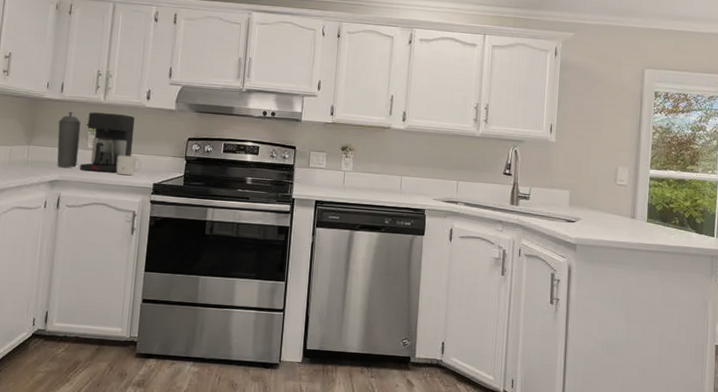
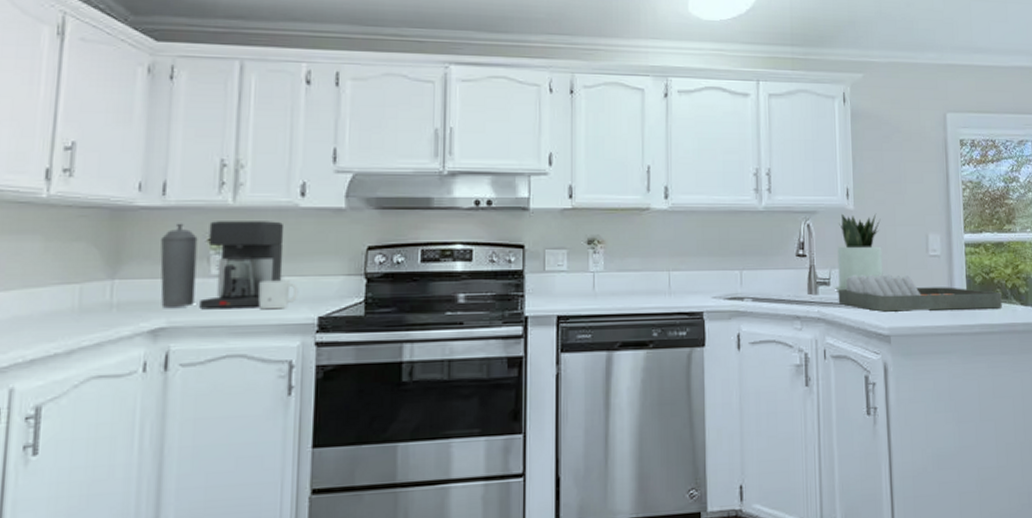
planter: none [532,144,578,205] -> present [834,213,883,291]
sushi platter: none [535,193,679,234] -> present [838,274,1002,312]

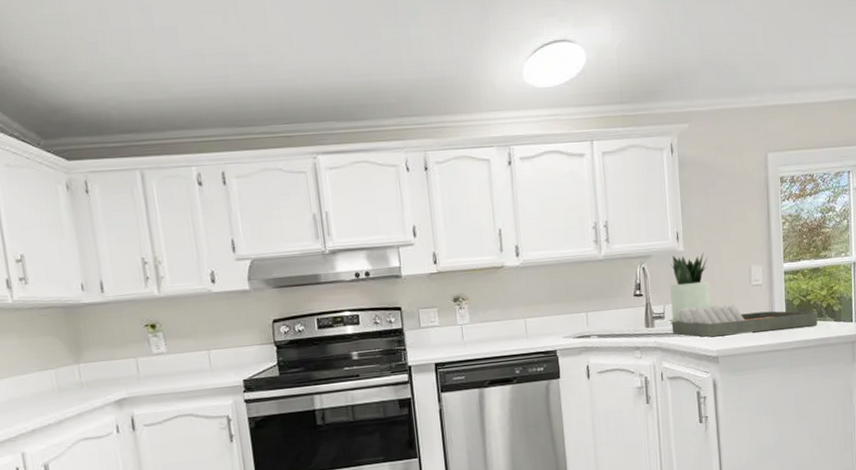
canister: present [160,223,198,307] -> none [108,314,145,382]
coffee maker: present [199,221,285,308] -> none [143,305,210,381]
mug: present [258,280,299,310] -> none [192,353,225,378]

